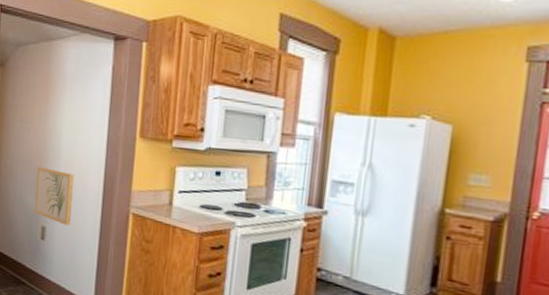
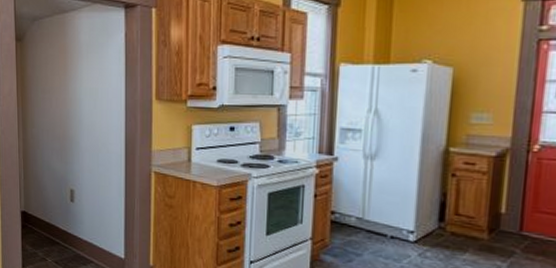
wall art: present [34,166,74,226] -> none [61,134,97,187]

